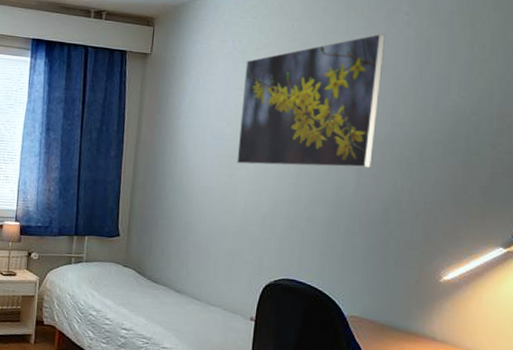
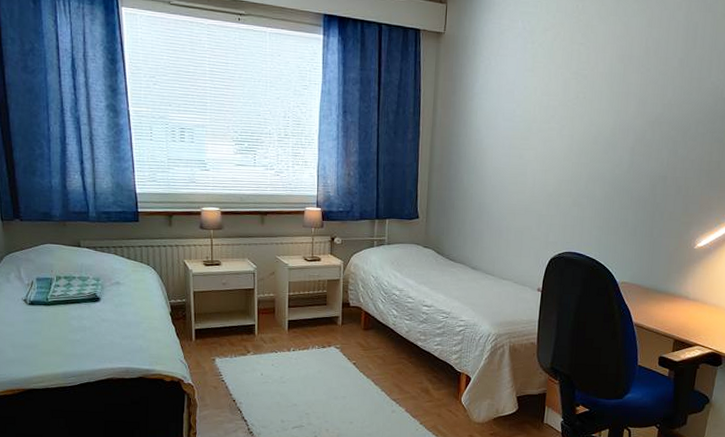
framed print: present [237,34,386,168] -> none [526,16,660,147]

